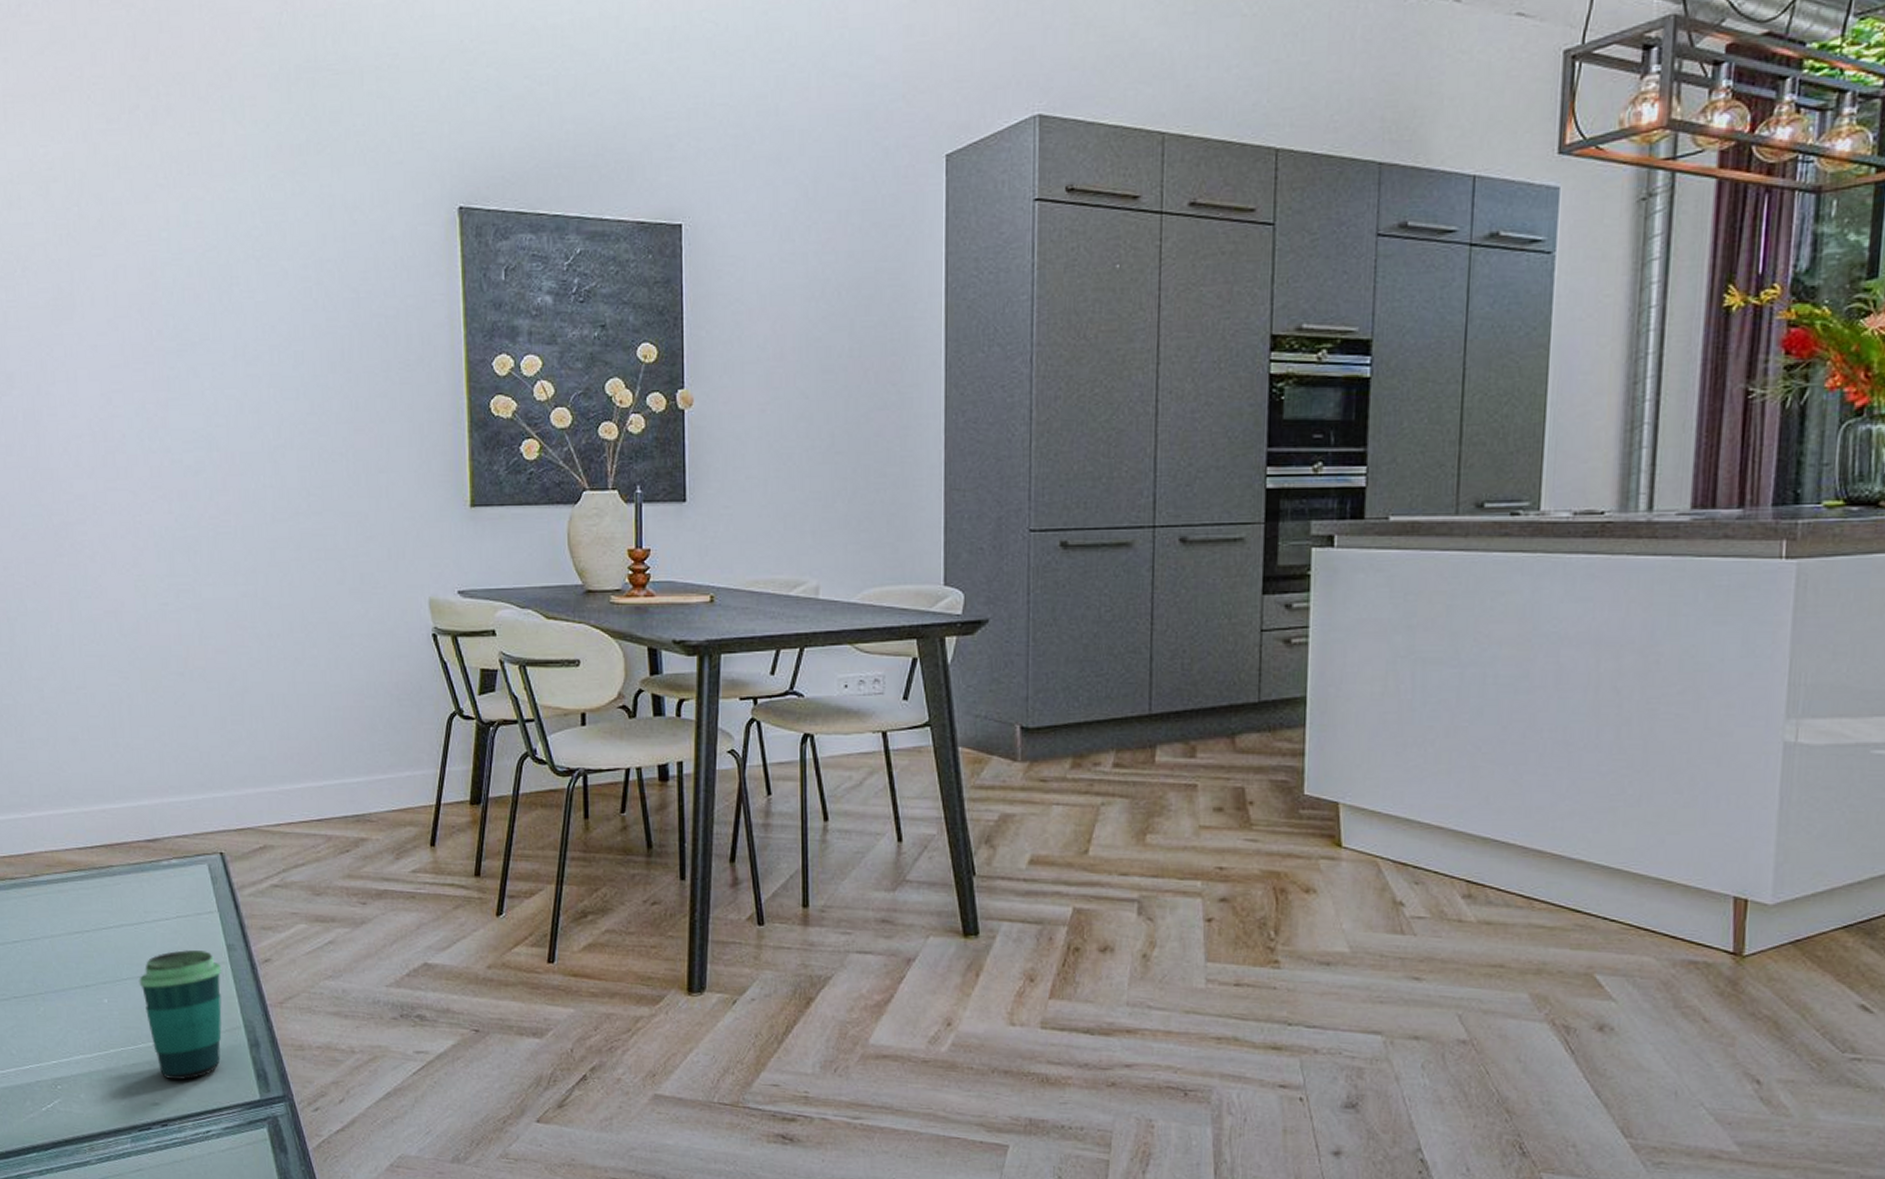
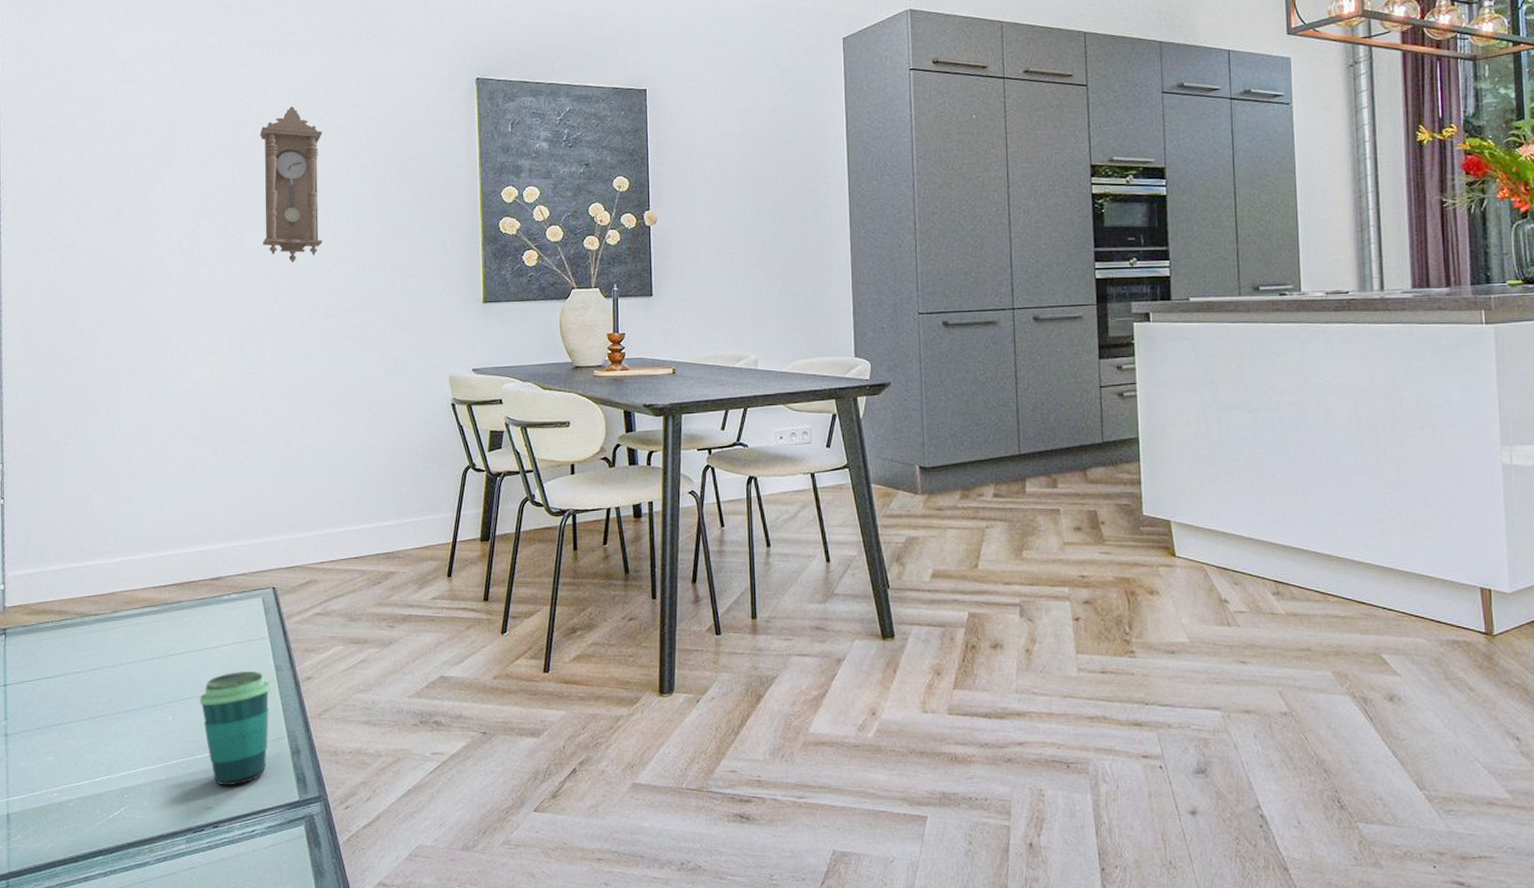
pendulum clock: none [182,243,266,450] -> present [260,106,323,263]

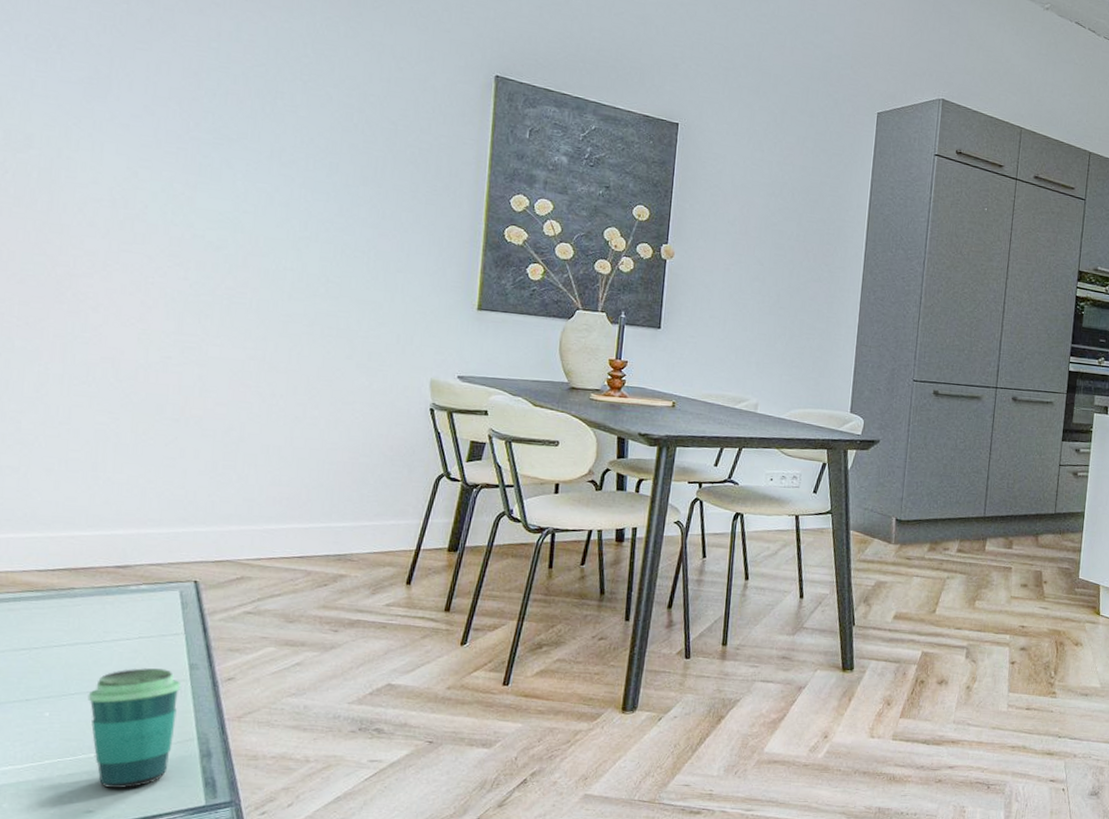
pendulum clock: present [260,106,323,263] -> none [218,62,307,234]

